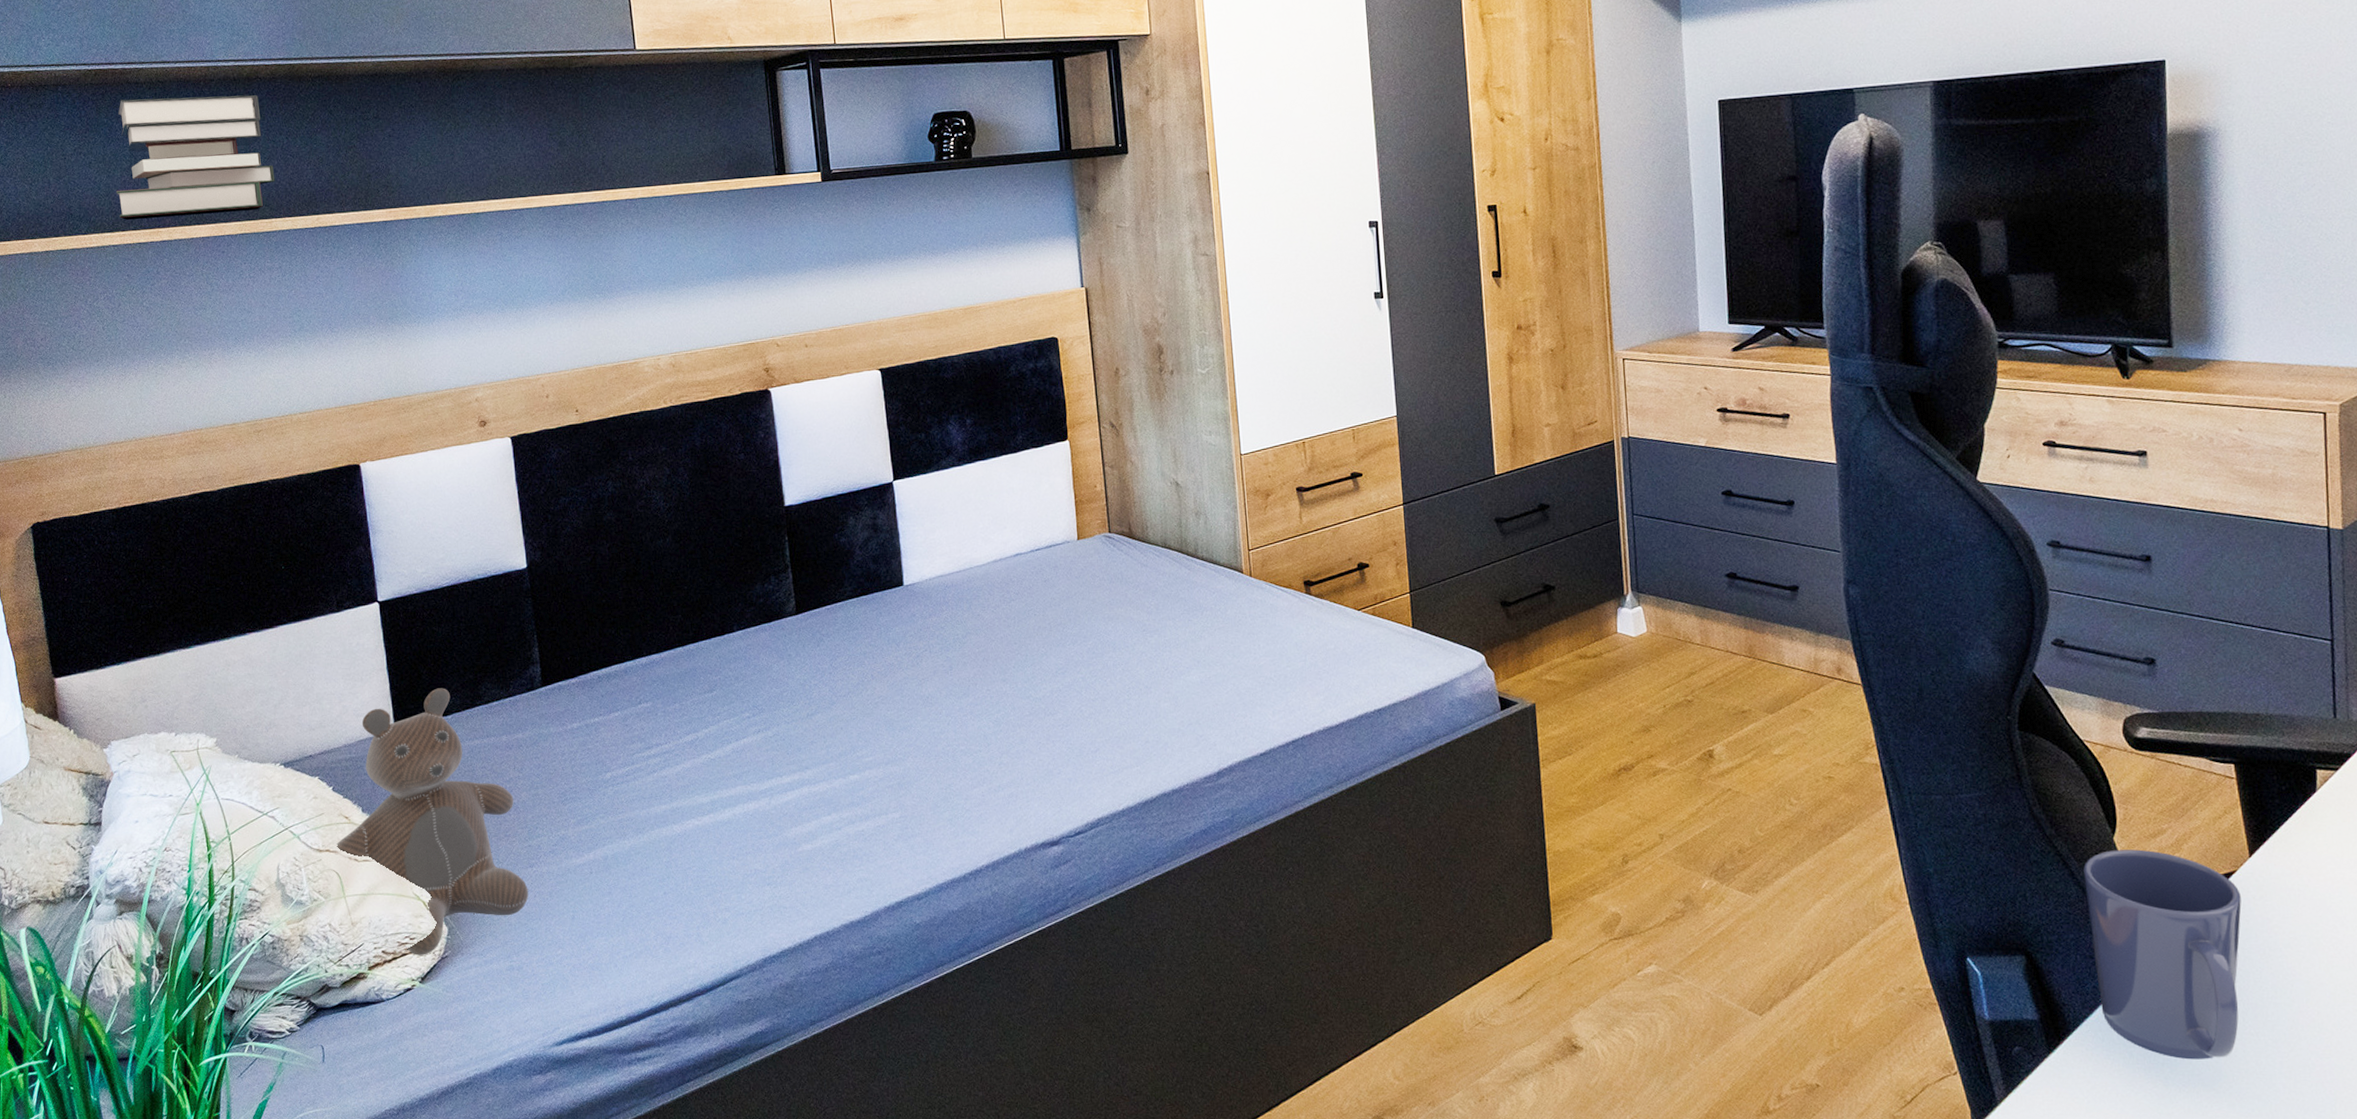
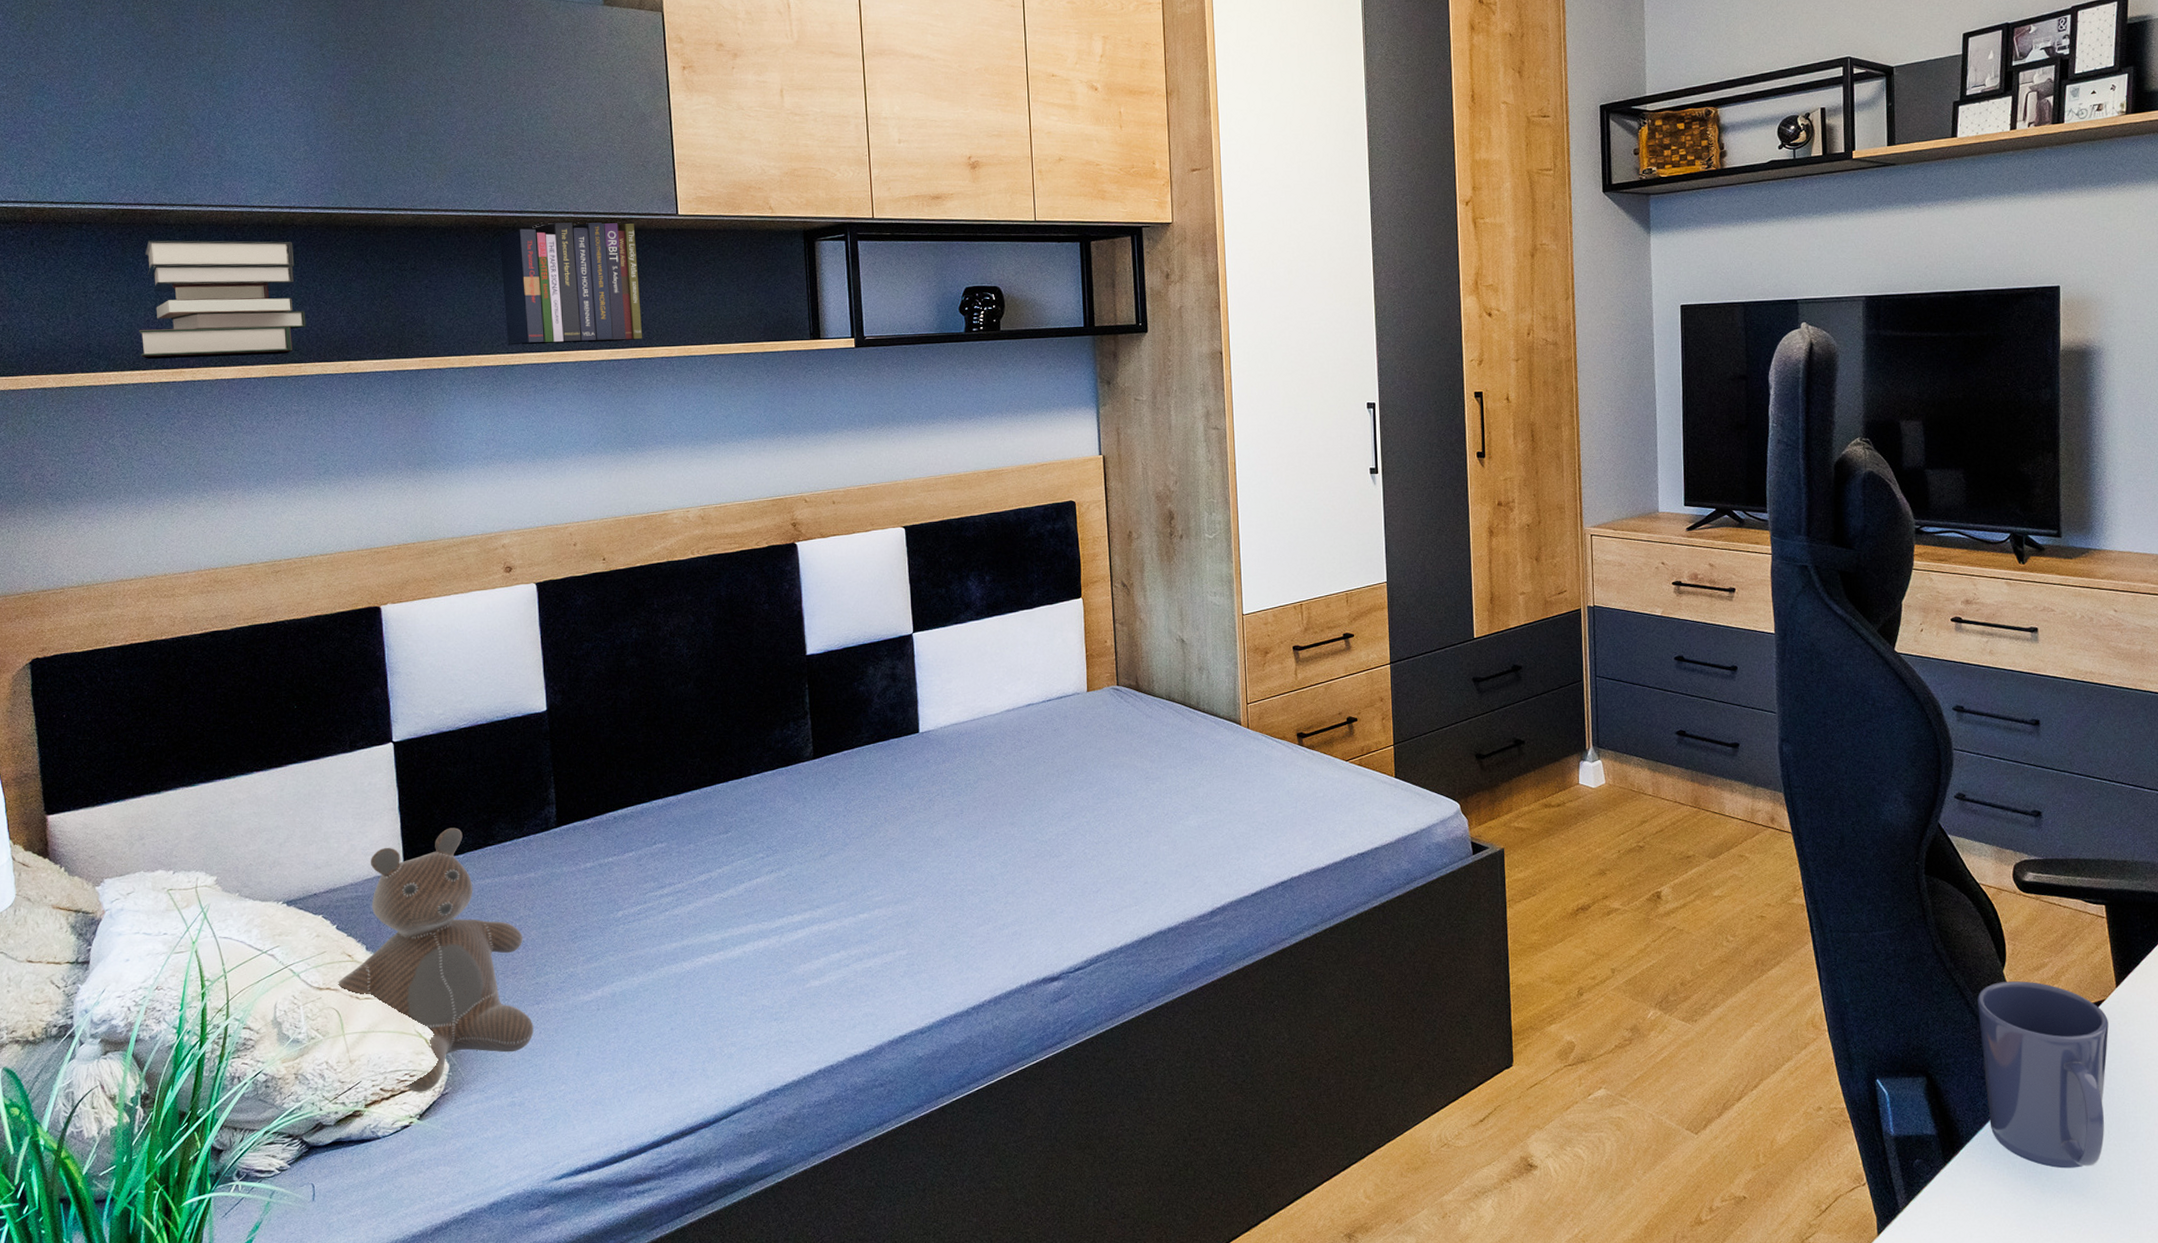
books: none [458,60,606,193] -> present [499,222,643,346]

